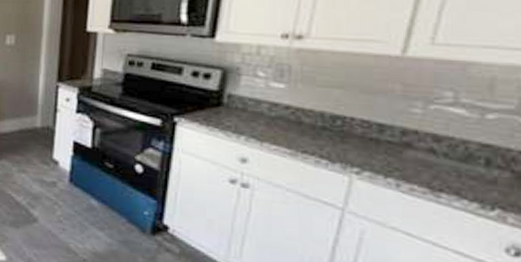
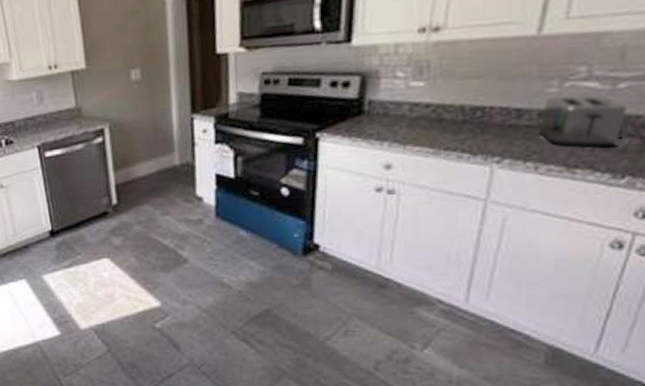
toaster: none [401,116,498,177] -> present [538,95,628,148]

